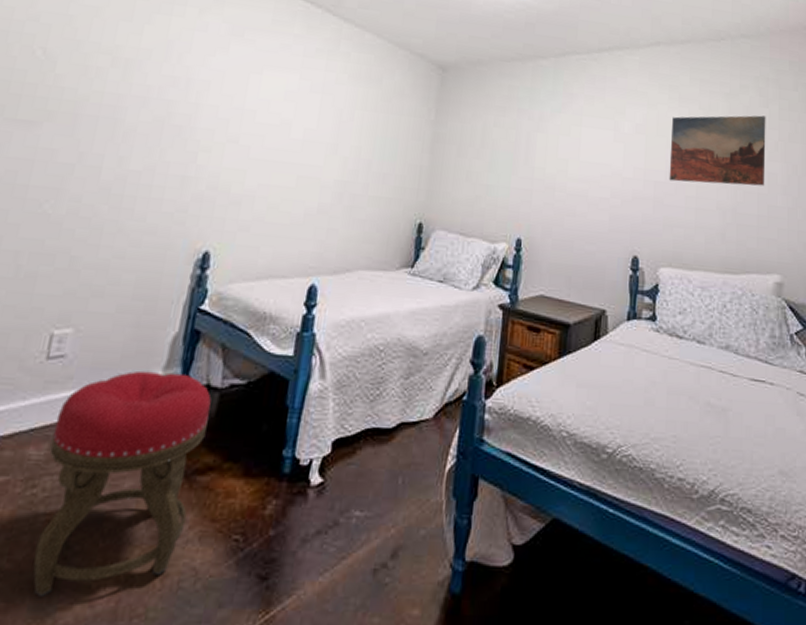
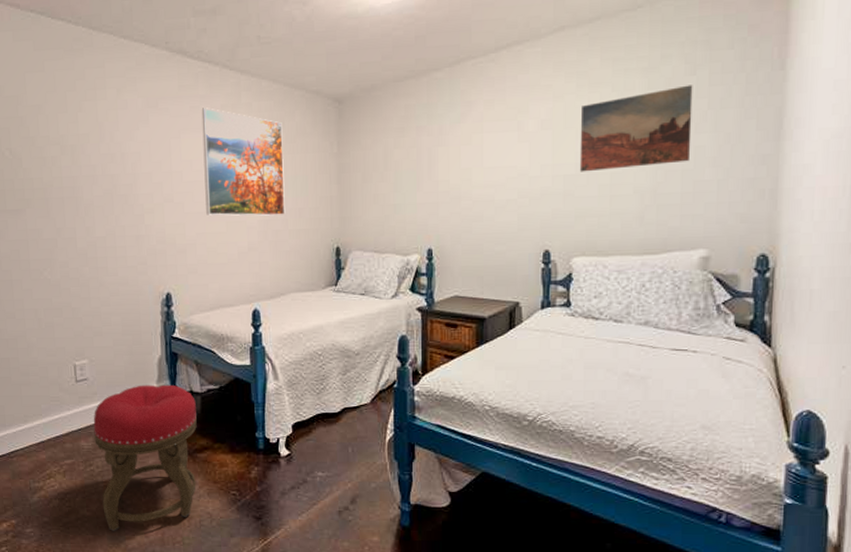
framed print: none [275,47,380,178] -> present [201,107,285,216]

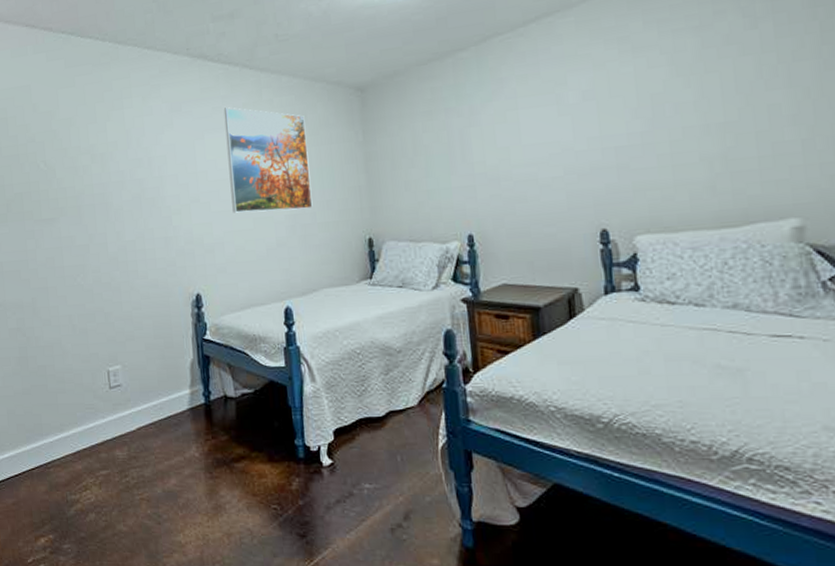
stool: present [93,384,197,531] -> none [127,389,235,548]
wall art: present [579,85,693,172] -> none [627,39,764,143]

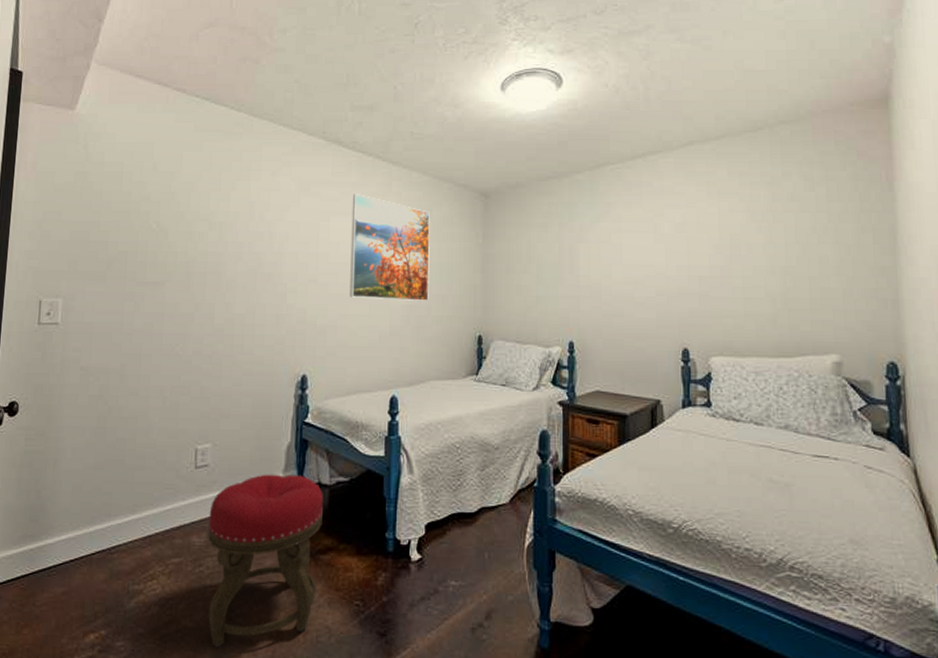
stool: none [127,389,235,548] -> present [208,474,323,647]

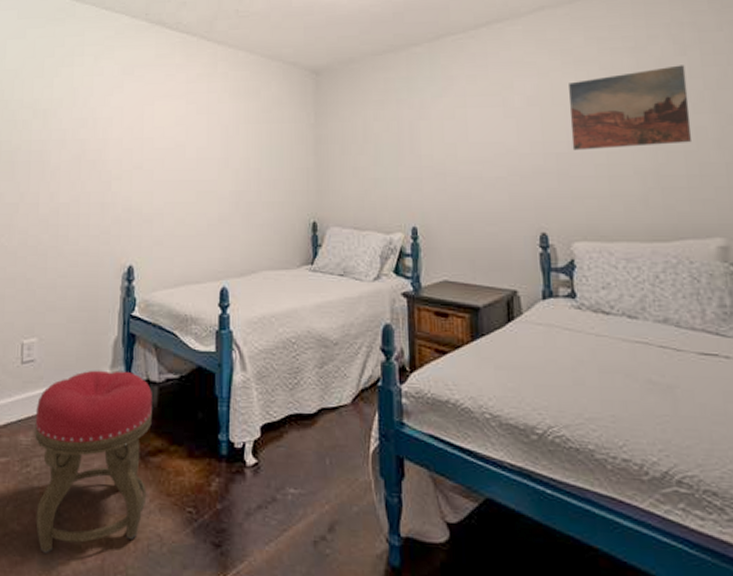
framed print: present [350,194,430,301] -> none [176,76,259,186]
wall art: none [712,200,816,274] -> present [569,65,692,151]

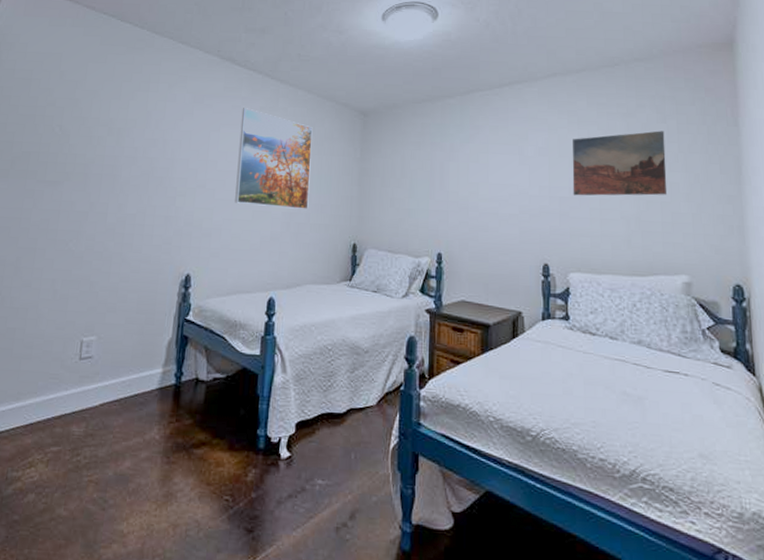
stool: present [35,370,152,553] -> none [82,367,200,537]
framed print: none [176,76,259,186] -> present [235,108,313,209]

